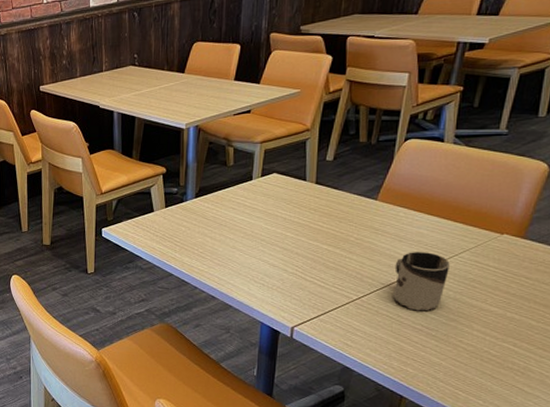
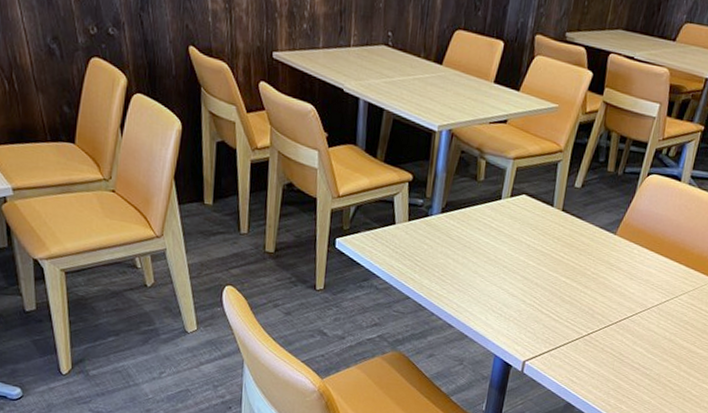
cup: present [393,252,450,311] -> none [618,290,670,350]

